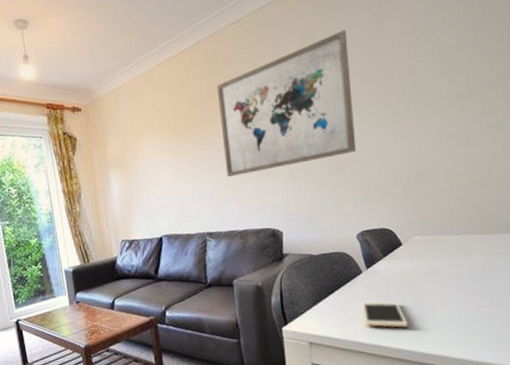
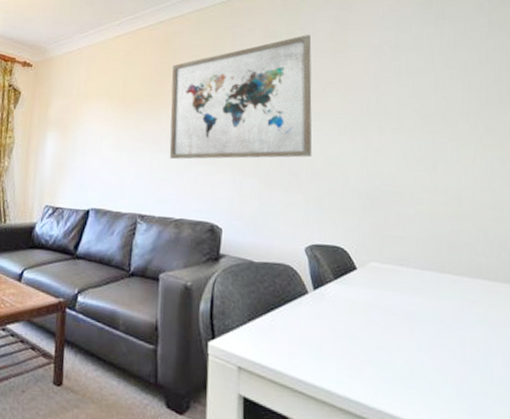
cell phone: present [362,300,409,328] -> none [305,328,359,371]

